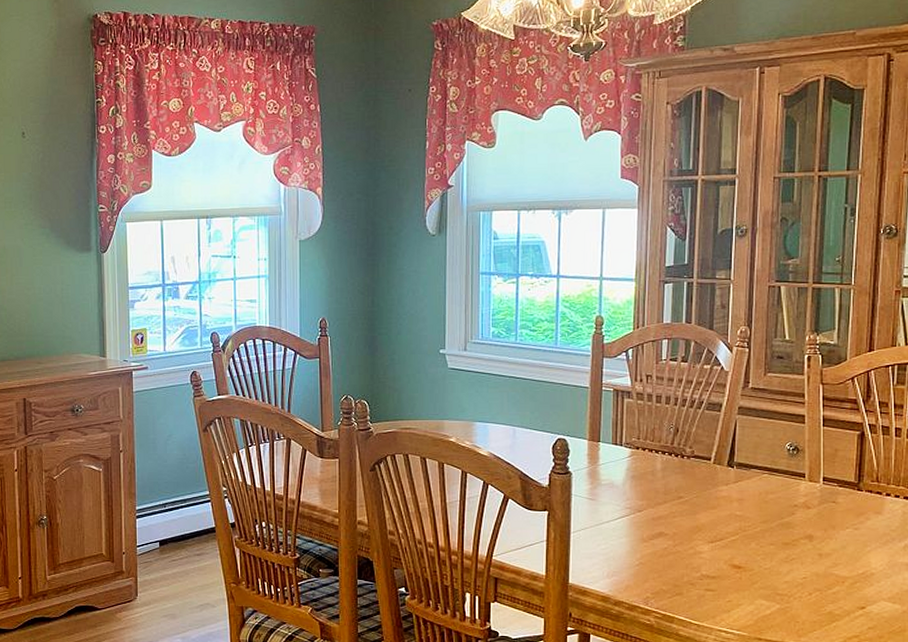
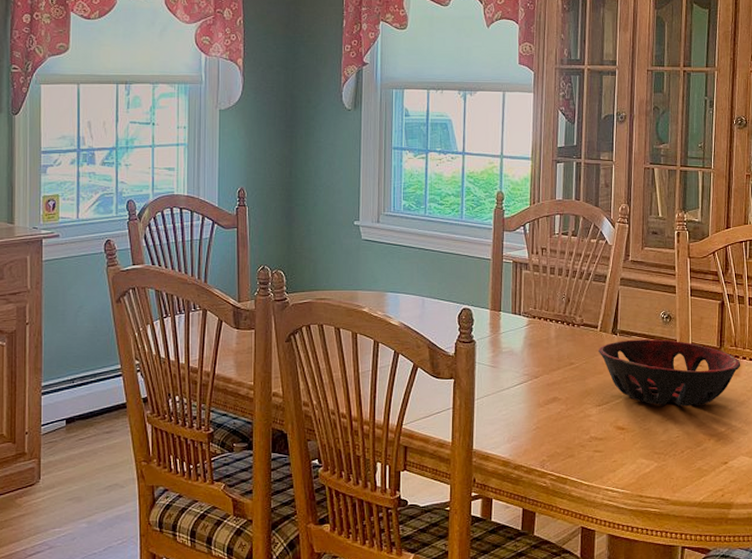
decorative bowl: none [712,473,884,546] -> present [599,339,741,407]

